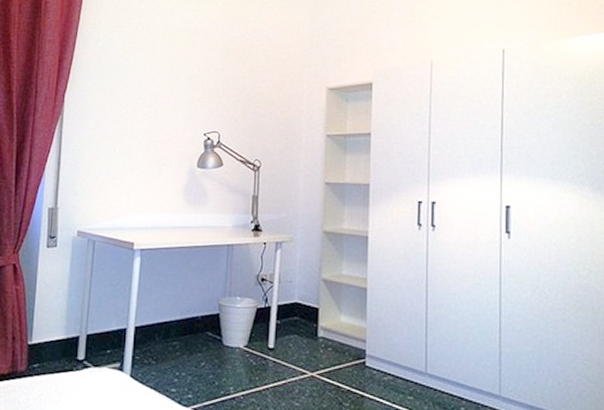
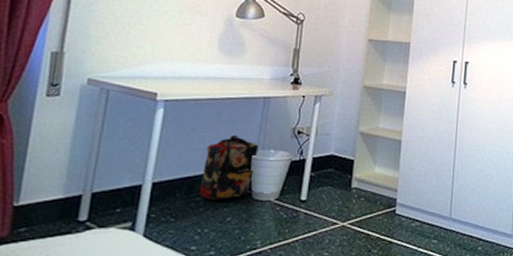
backpack: none [174,282,226,346] -> present [198,135,259,201]

